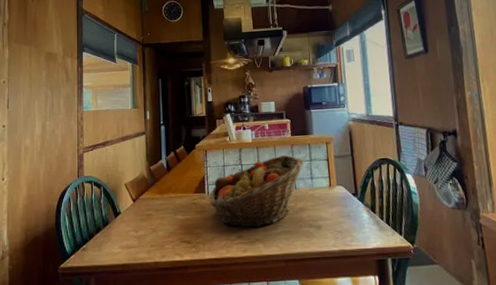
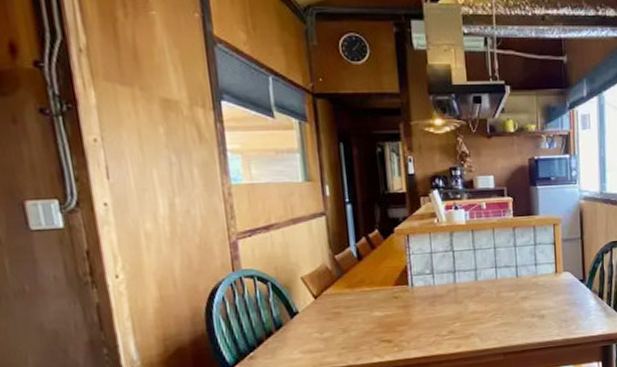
fruit basket: present [209,155,305,229] -> none [413,239,529,322]

